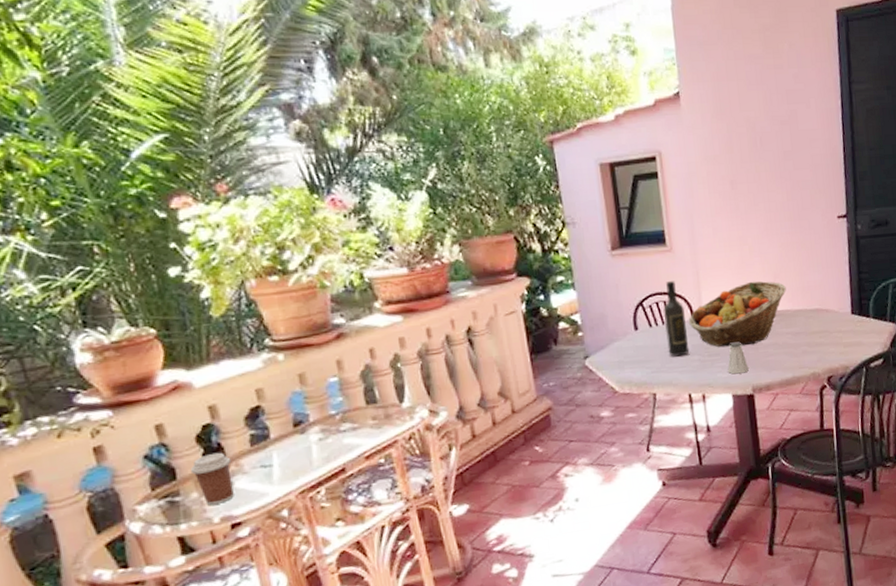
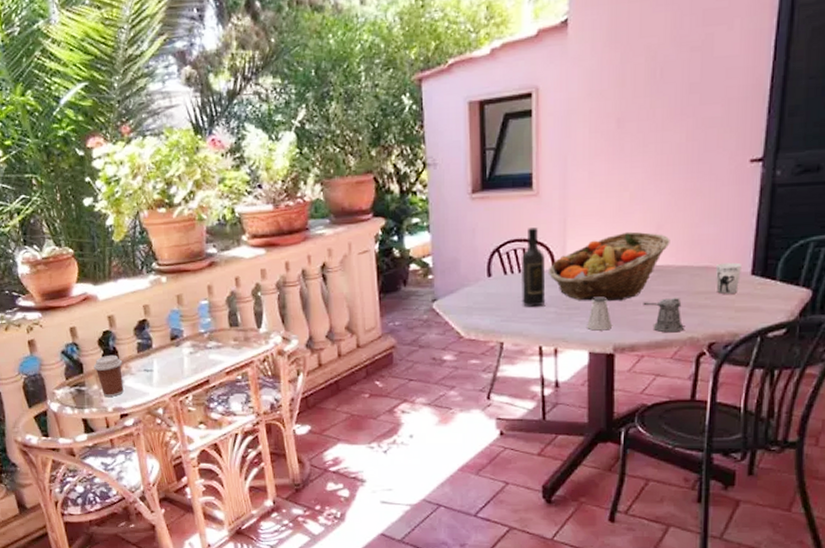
pepper shaker: none [771,337,807,371] -> present [643,297,684,333]
cup: none [824,304,844,332] -> present [716,262,743,294]

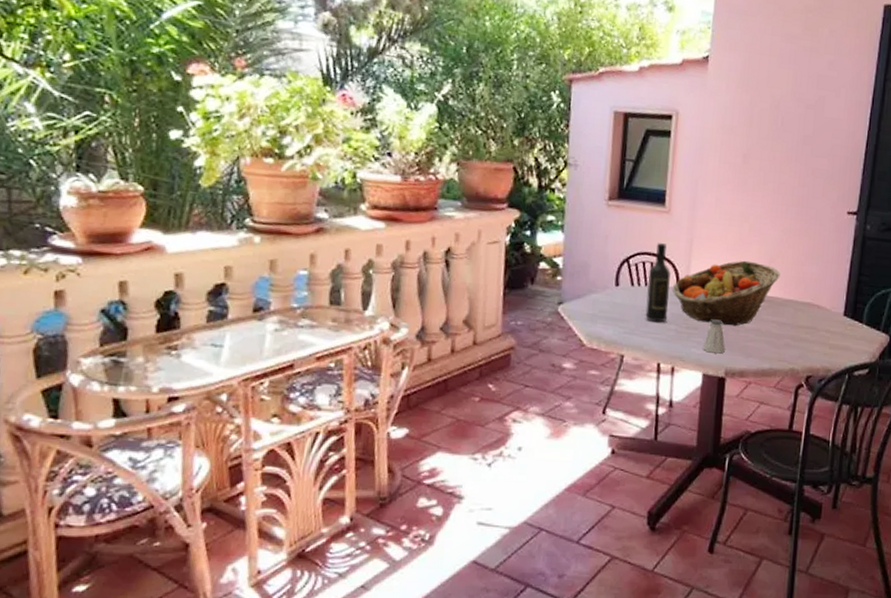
coffee cup: present [93,355,124,397] -> none [142,321,185,374]
pepper shaker: present [643,297,684,333] -> none [754,328,787,363]
cup: present [716,262,743,294] -> none [815,301,837,331]

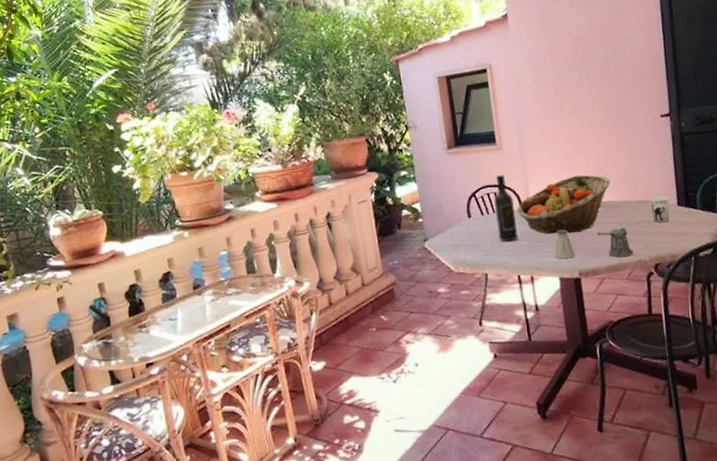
pepper shaker: none [754,328,787,363] -> present [597,227,633,257]
cup: none [815,301,837,331] -> present [649,196,670,223]

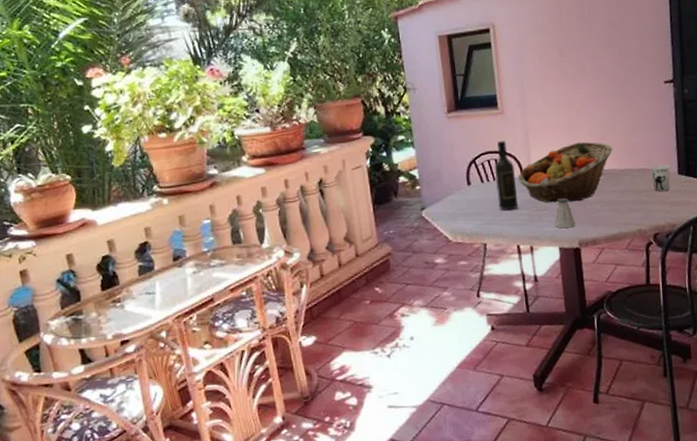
pepper shaker: present [597,227,633,257] -> none [598,195,633,227]

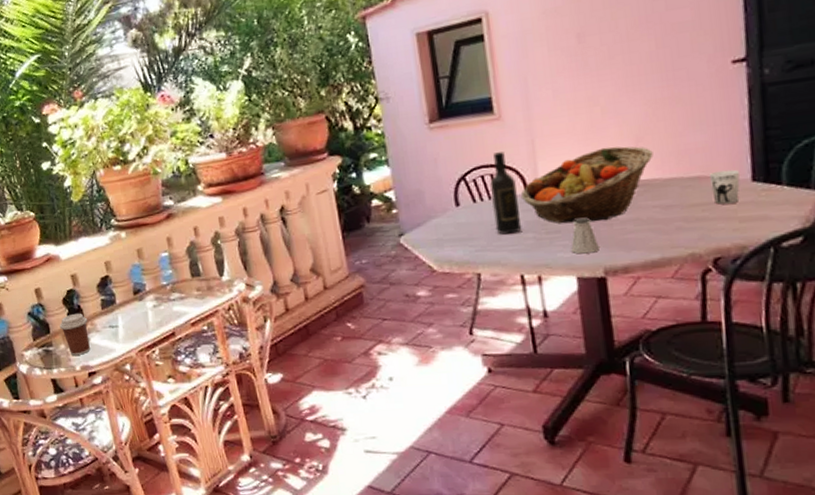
coffee cup: none [91,279,124,324] -> present [59,313,90,356]

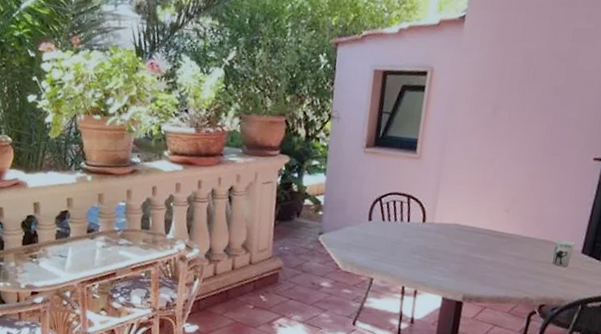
coffee cup: present [59,313,90,356] -> none [13,237,41,275]
wine bottle: present [490,152,522,235] -> none [393,185,418,253]
fruit basket: present [520,146,654,224] -> none [418,201,521,259]
saltshaker: present [571,217,599,254] -> none [444,251,465,281]

